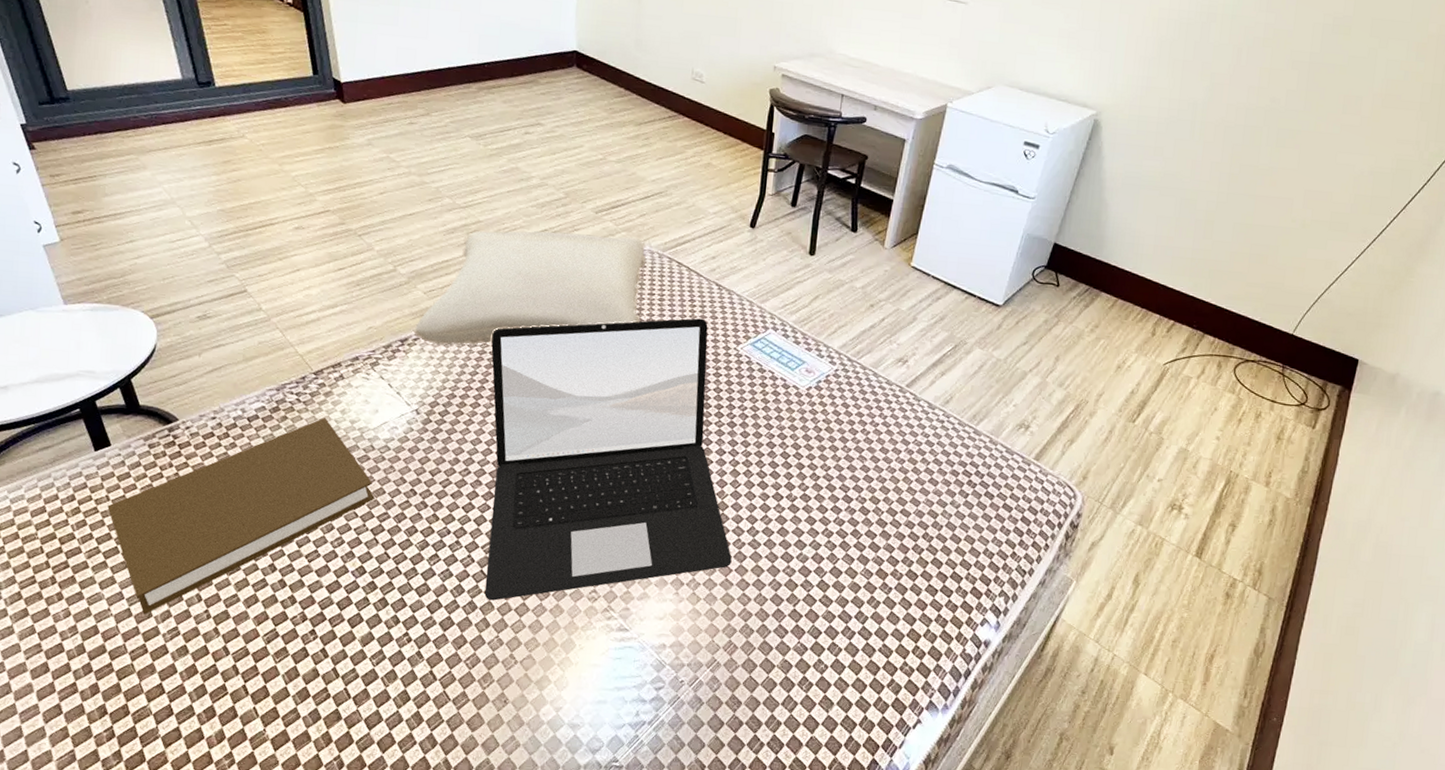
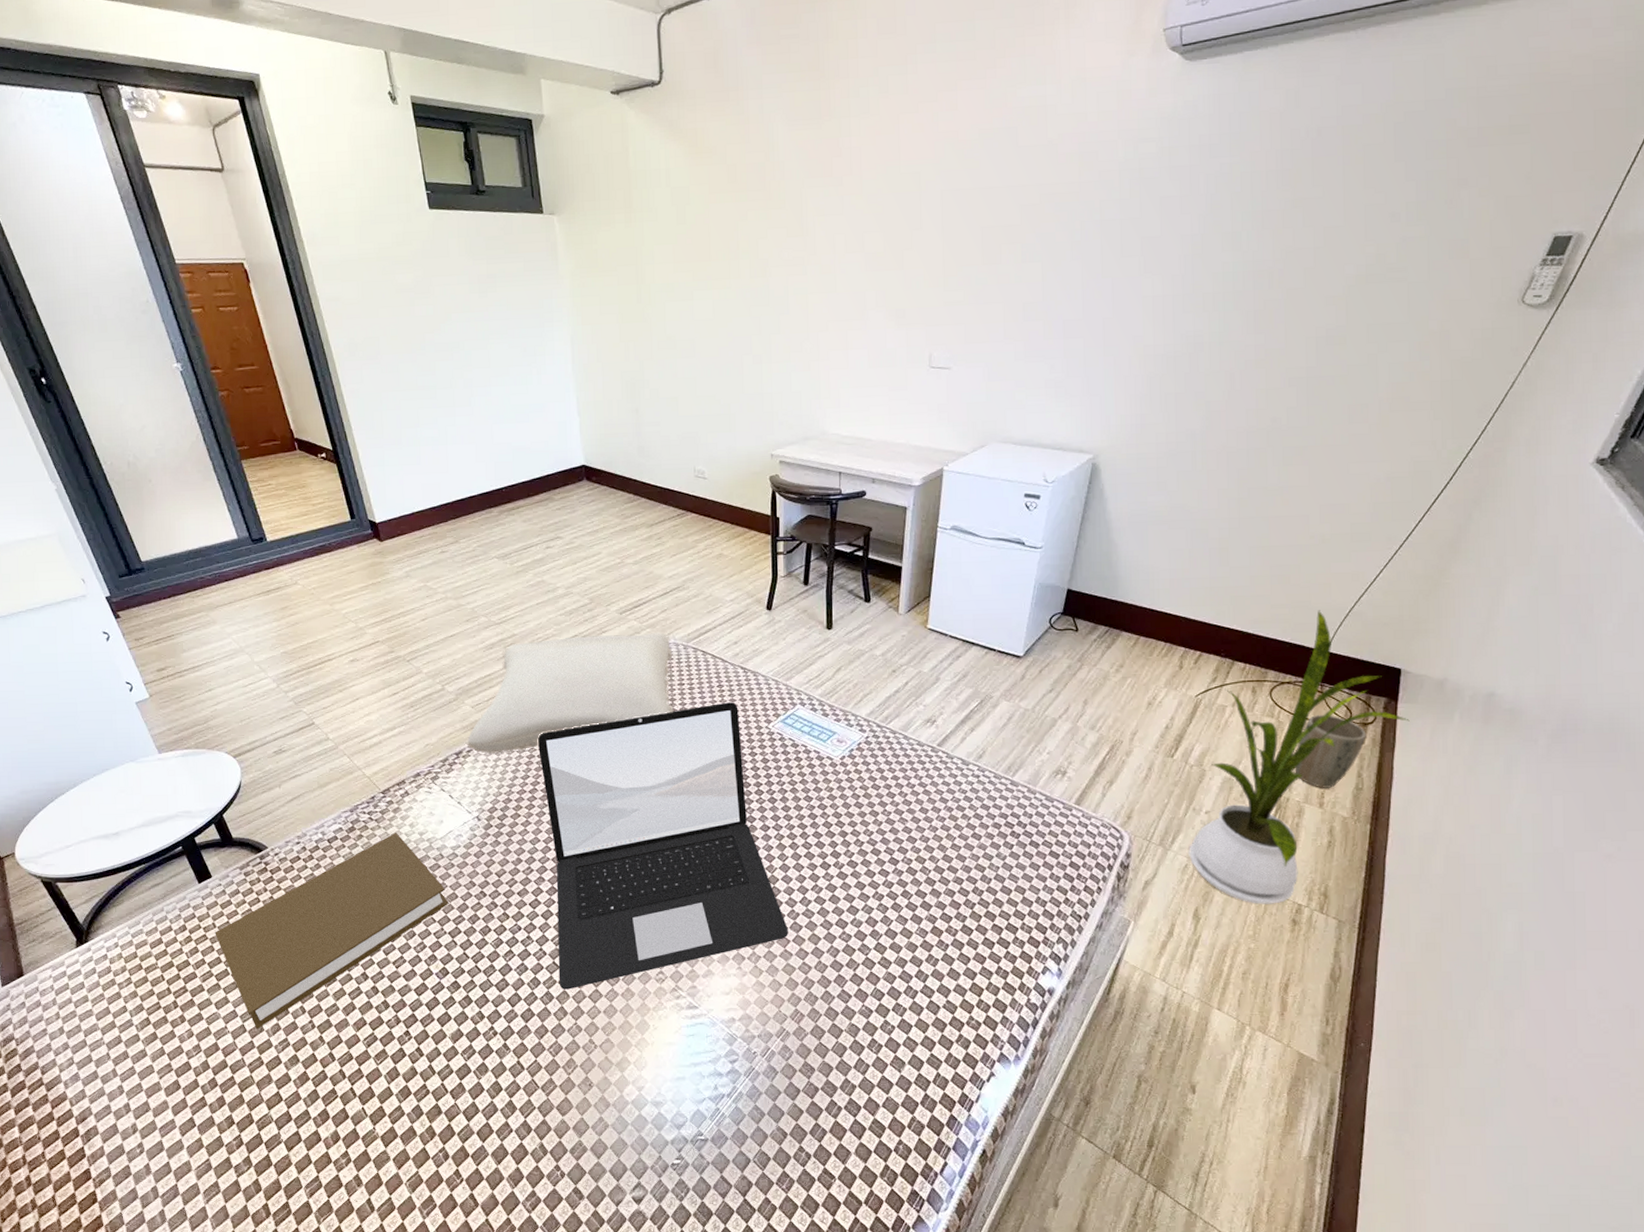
house plant: none [1137,293,1360,576] -> present [1188,610,1410,904]
plant pot: none [1247,396,1319,469] -> present [1295,715,1366,789]

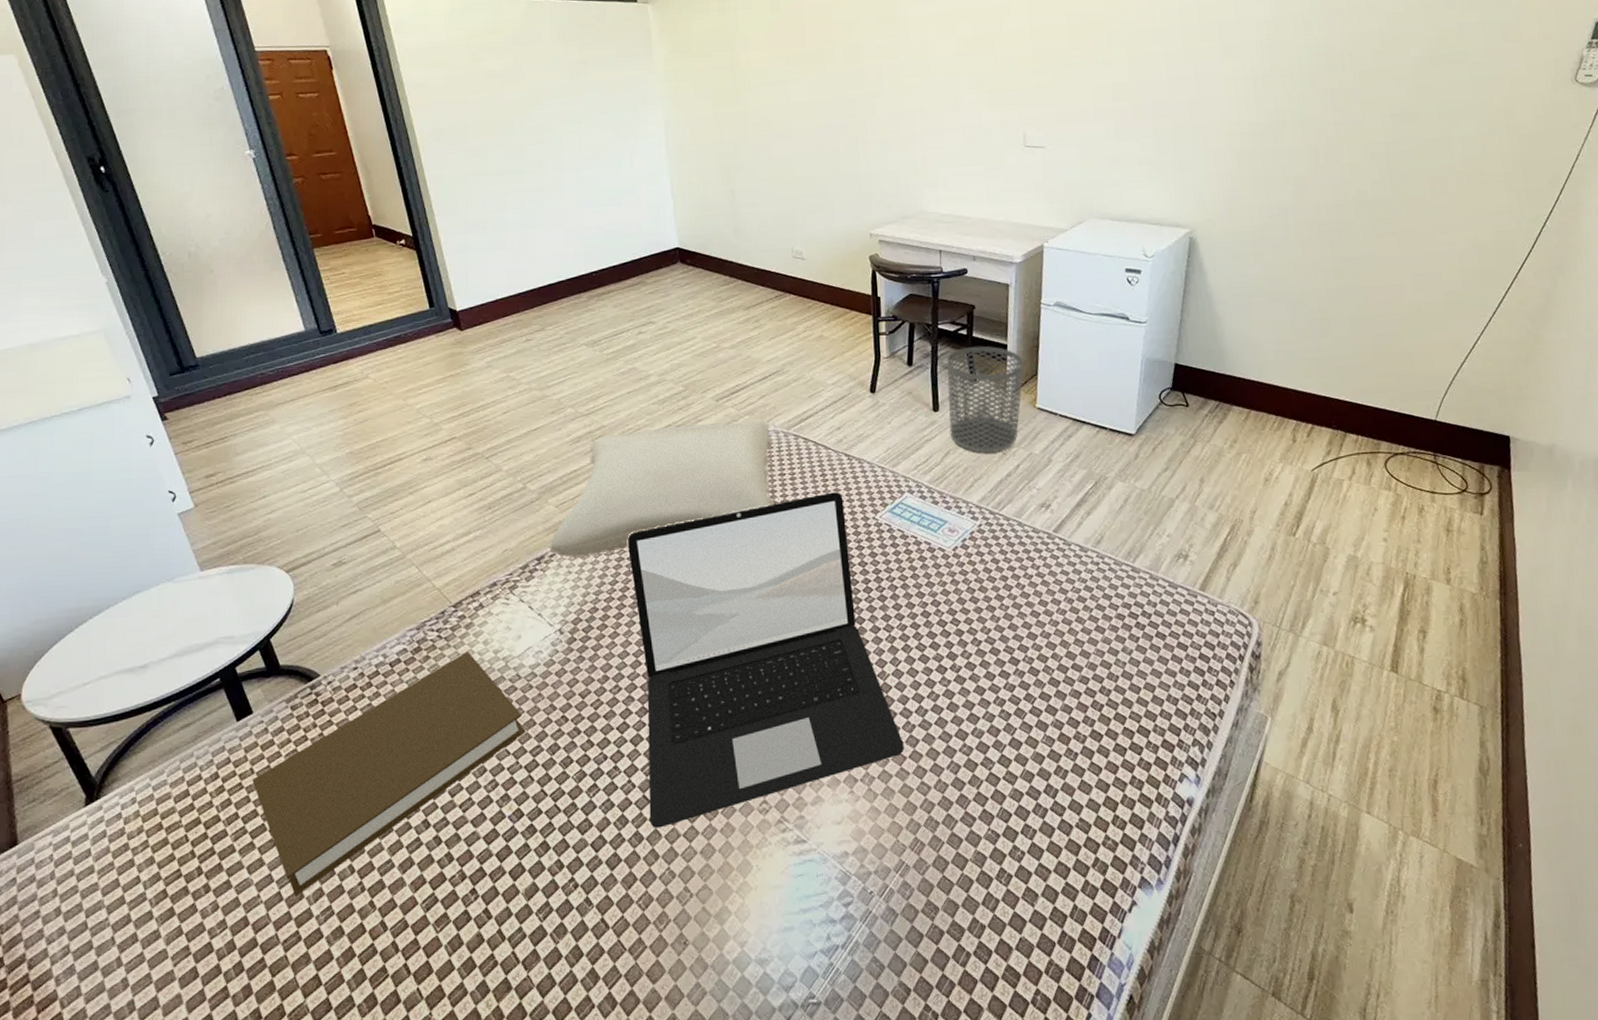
waste bin: none [841,567,917,670] -> present [947,346,1024,453]
house plant: present [1188,610,1410,904] -> none [1320,379,1525,692]
plant pot: present [1295,715,1366,789] -> none [1417,486,1485,564]

